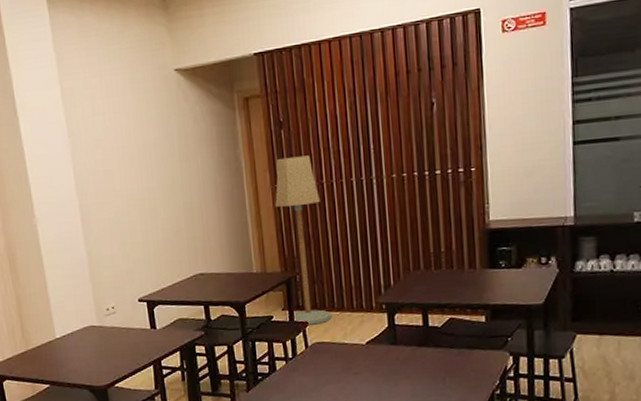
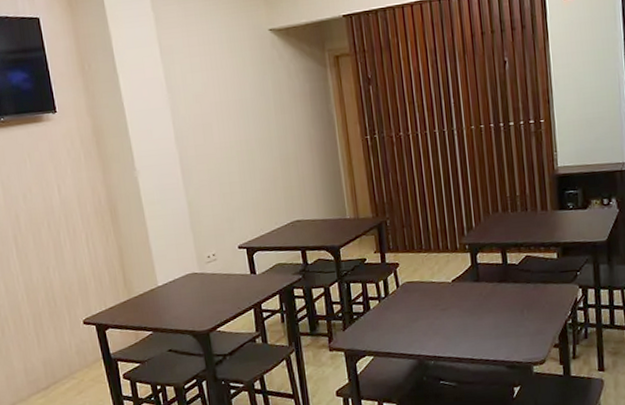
floor lamp: present [275,155,332,325] -> none [365,109,420,266]

